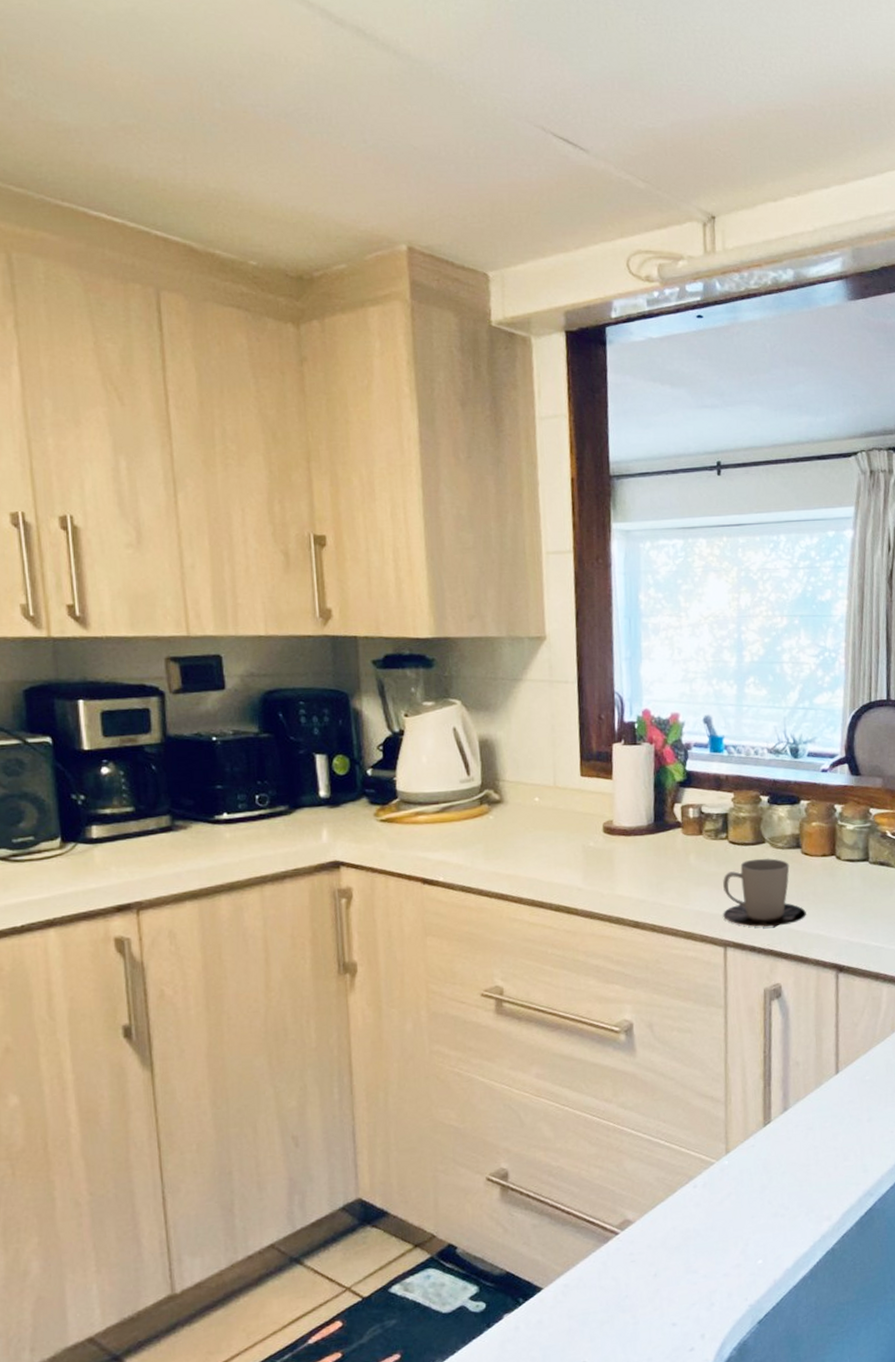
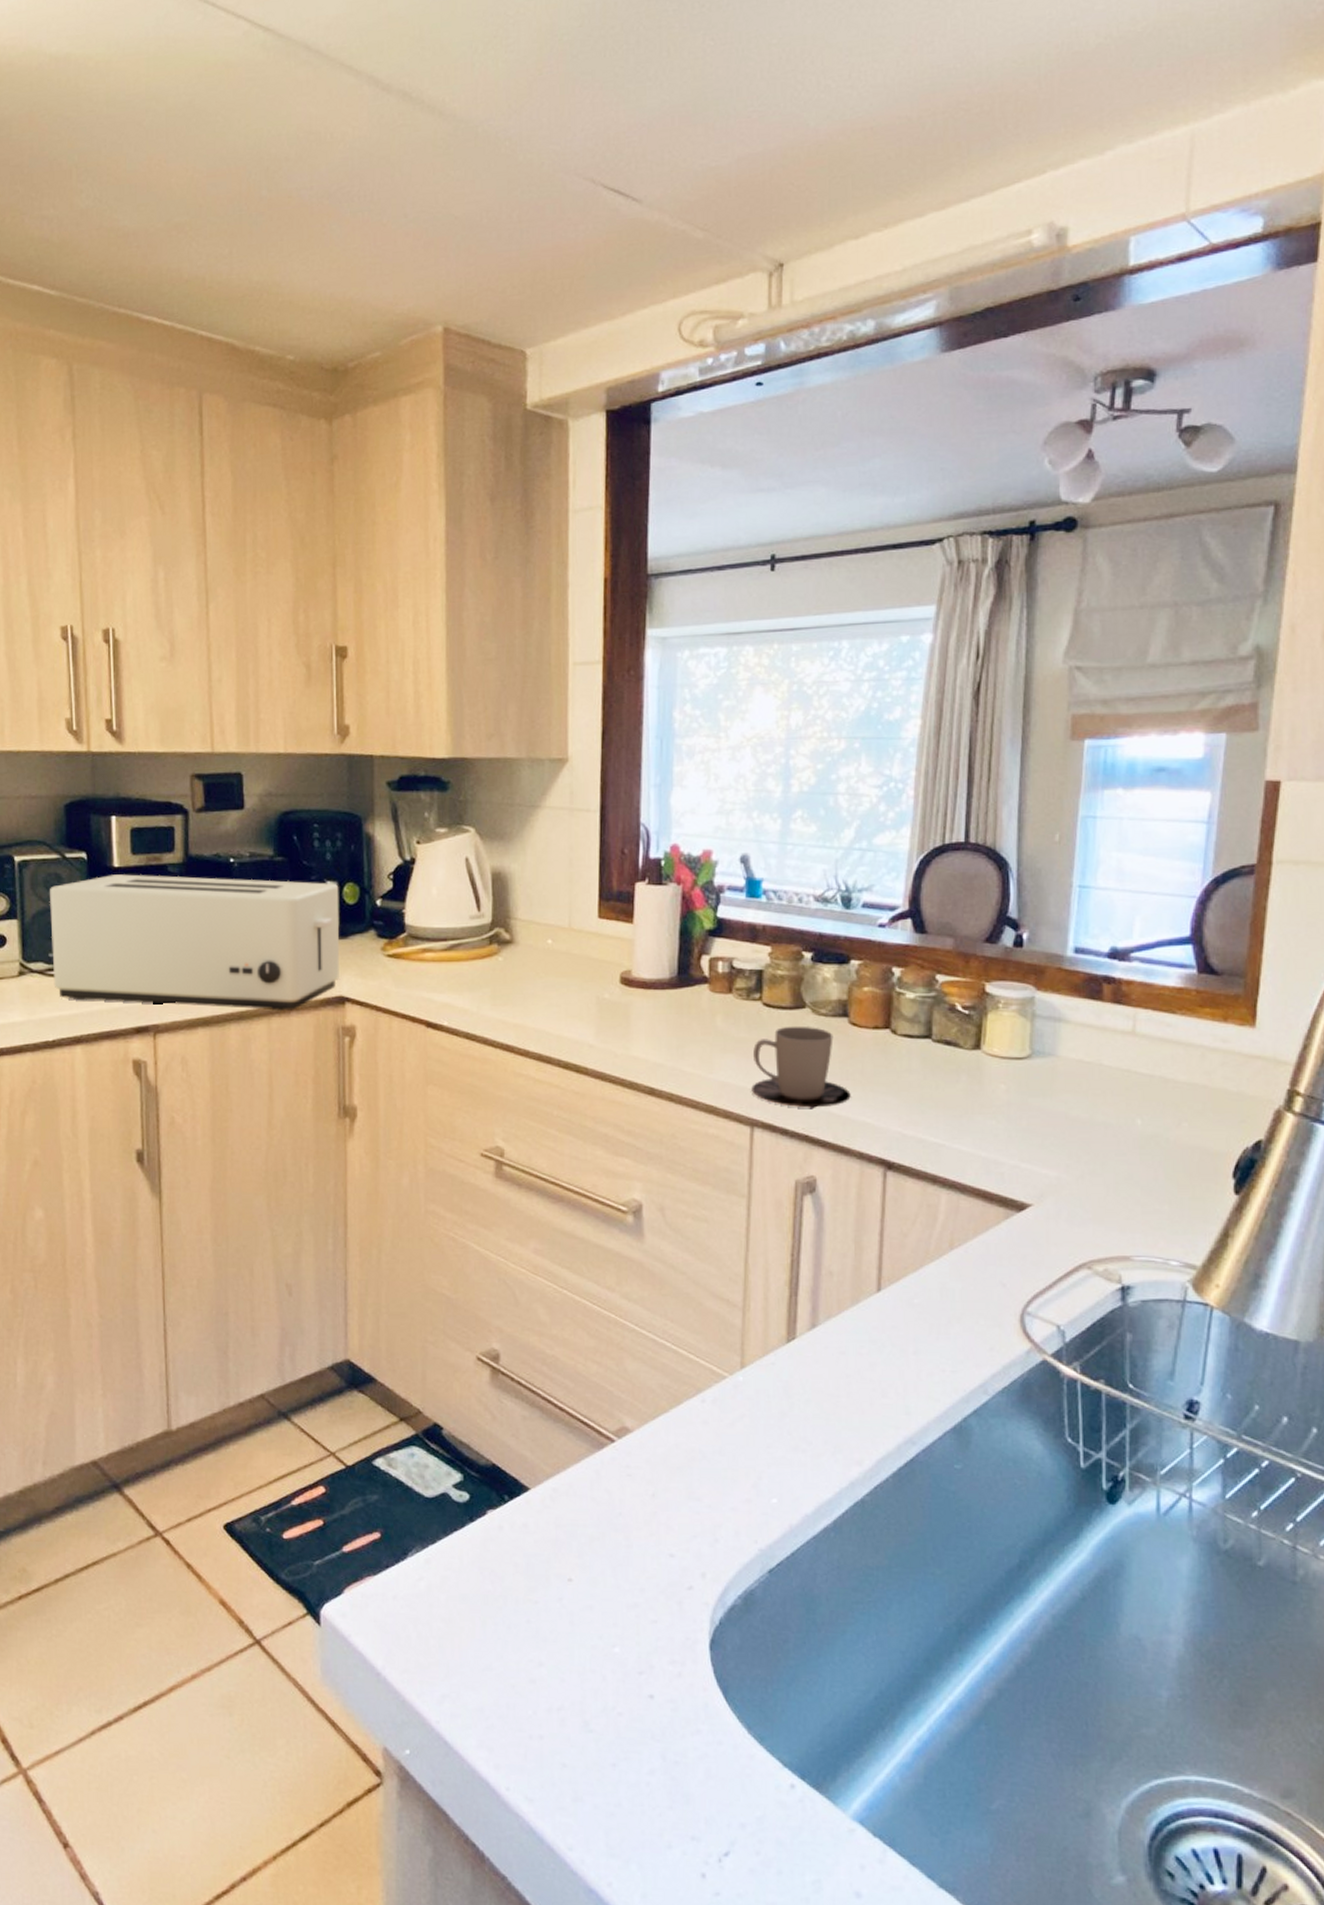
toaster: none [10,755,333,883] -> present [49,874,340,1012]

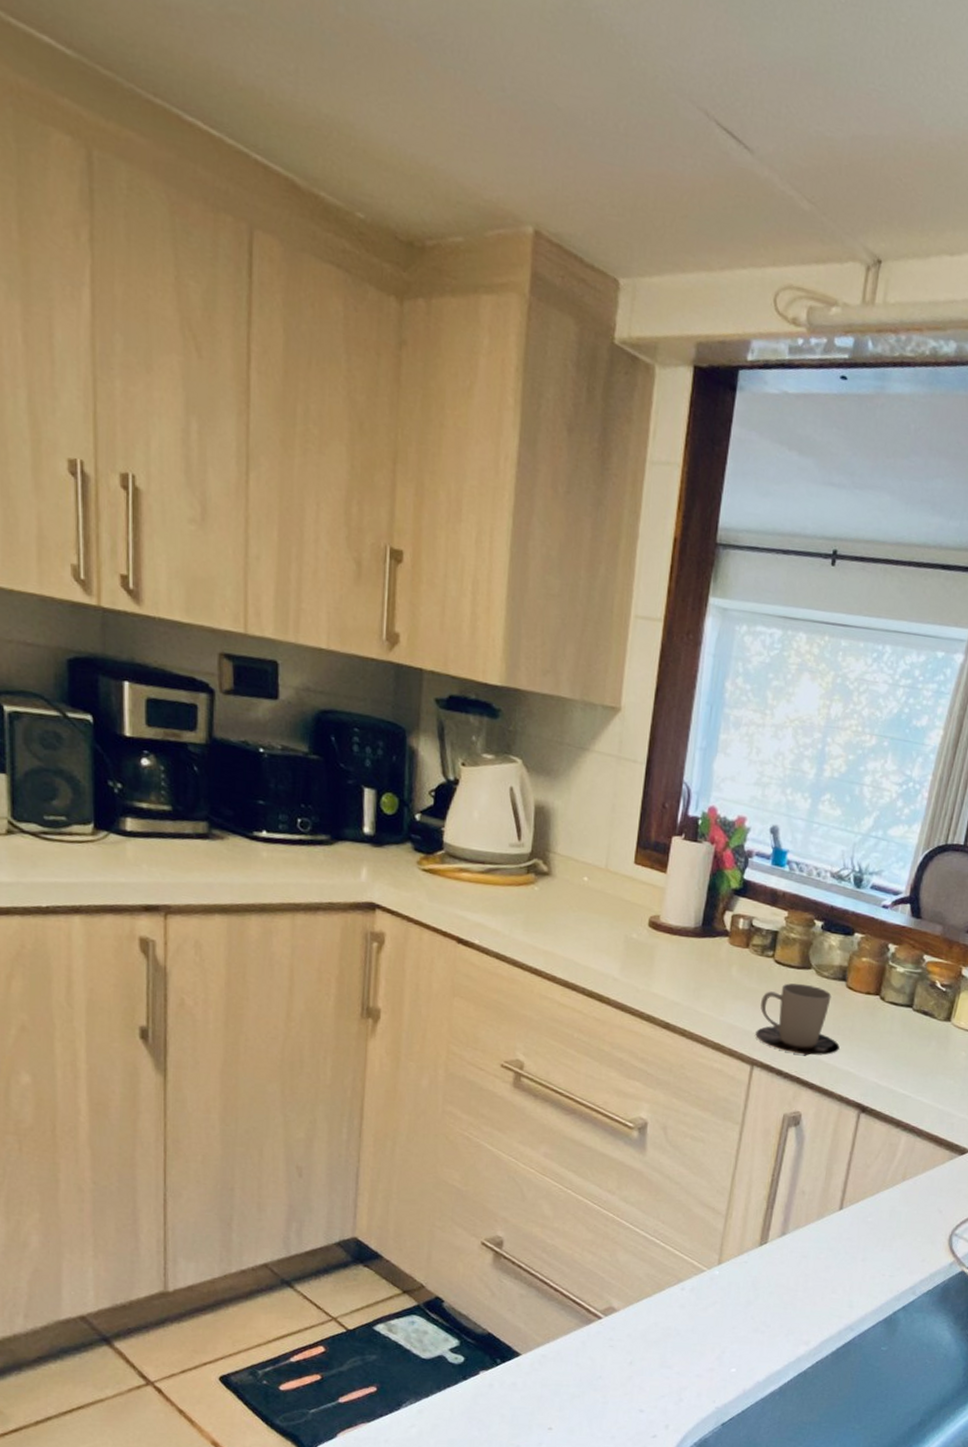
toaster: present [49,874,340,1012] -> none [45,743,377,910]

